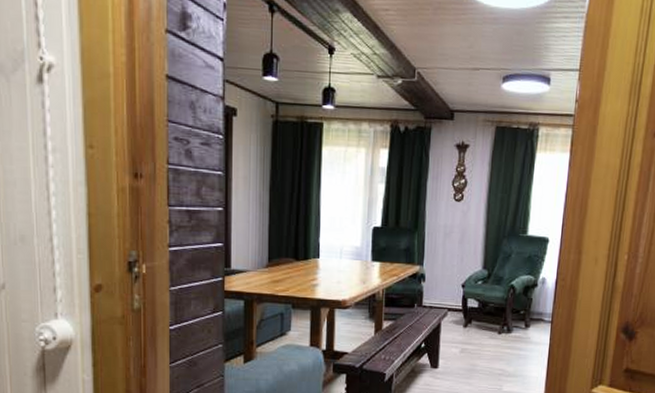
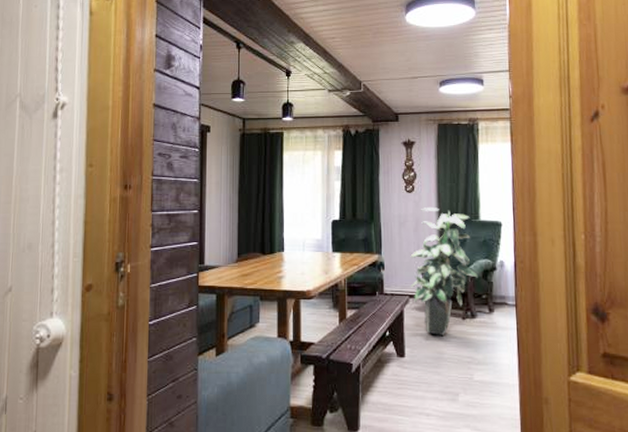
indoor plant: none [449,217,519,348] -> present [410,206,478,335]

